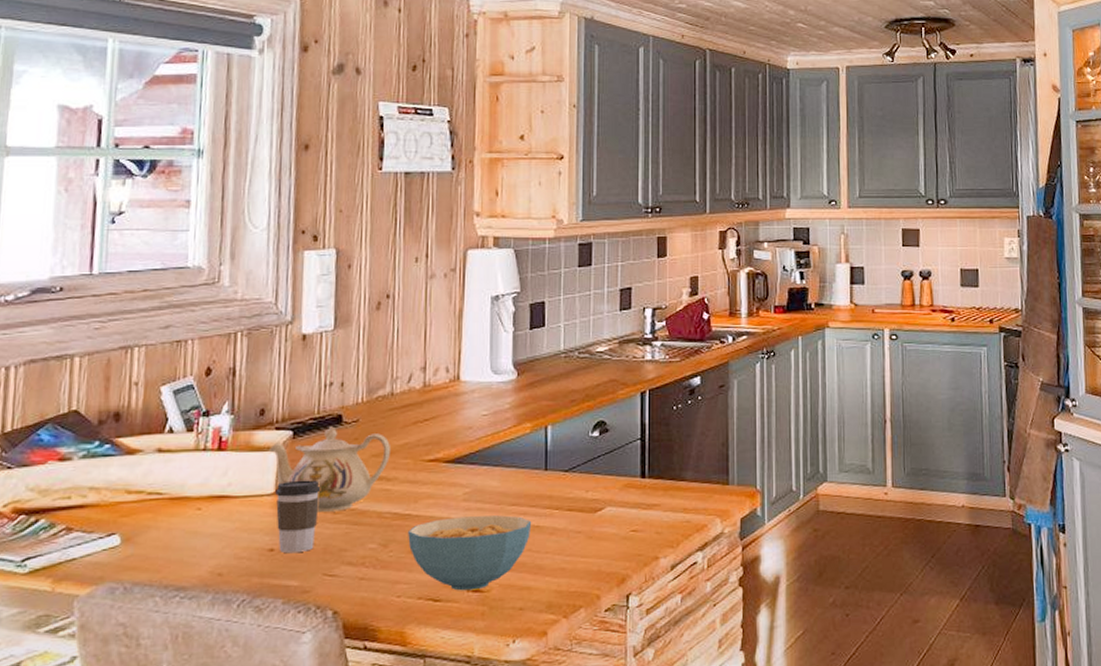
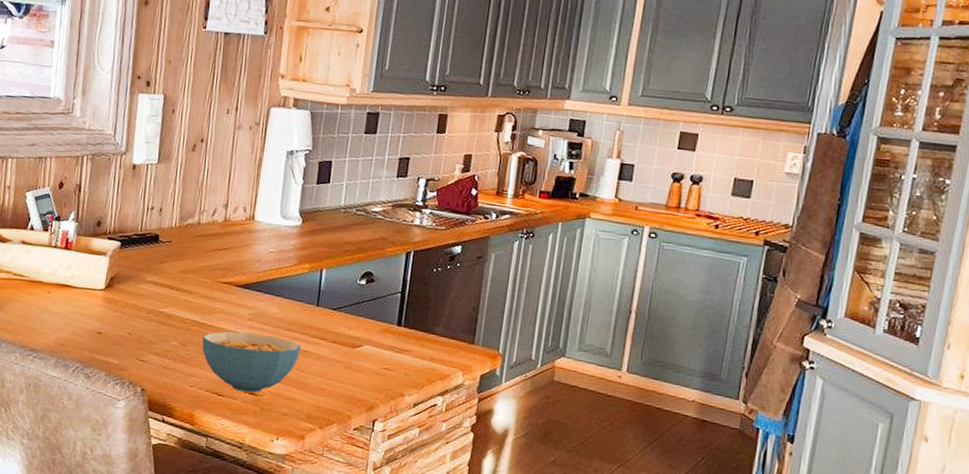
teapot: present [270,426,390,512] -> none [103,243,194,312]
coffee cup: present [275,479,321,553] -> none [104,281,139,339]

